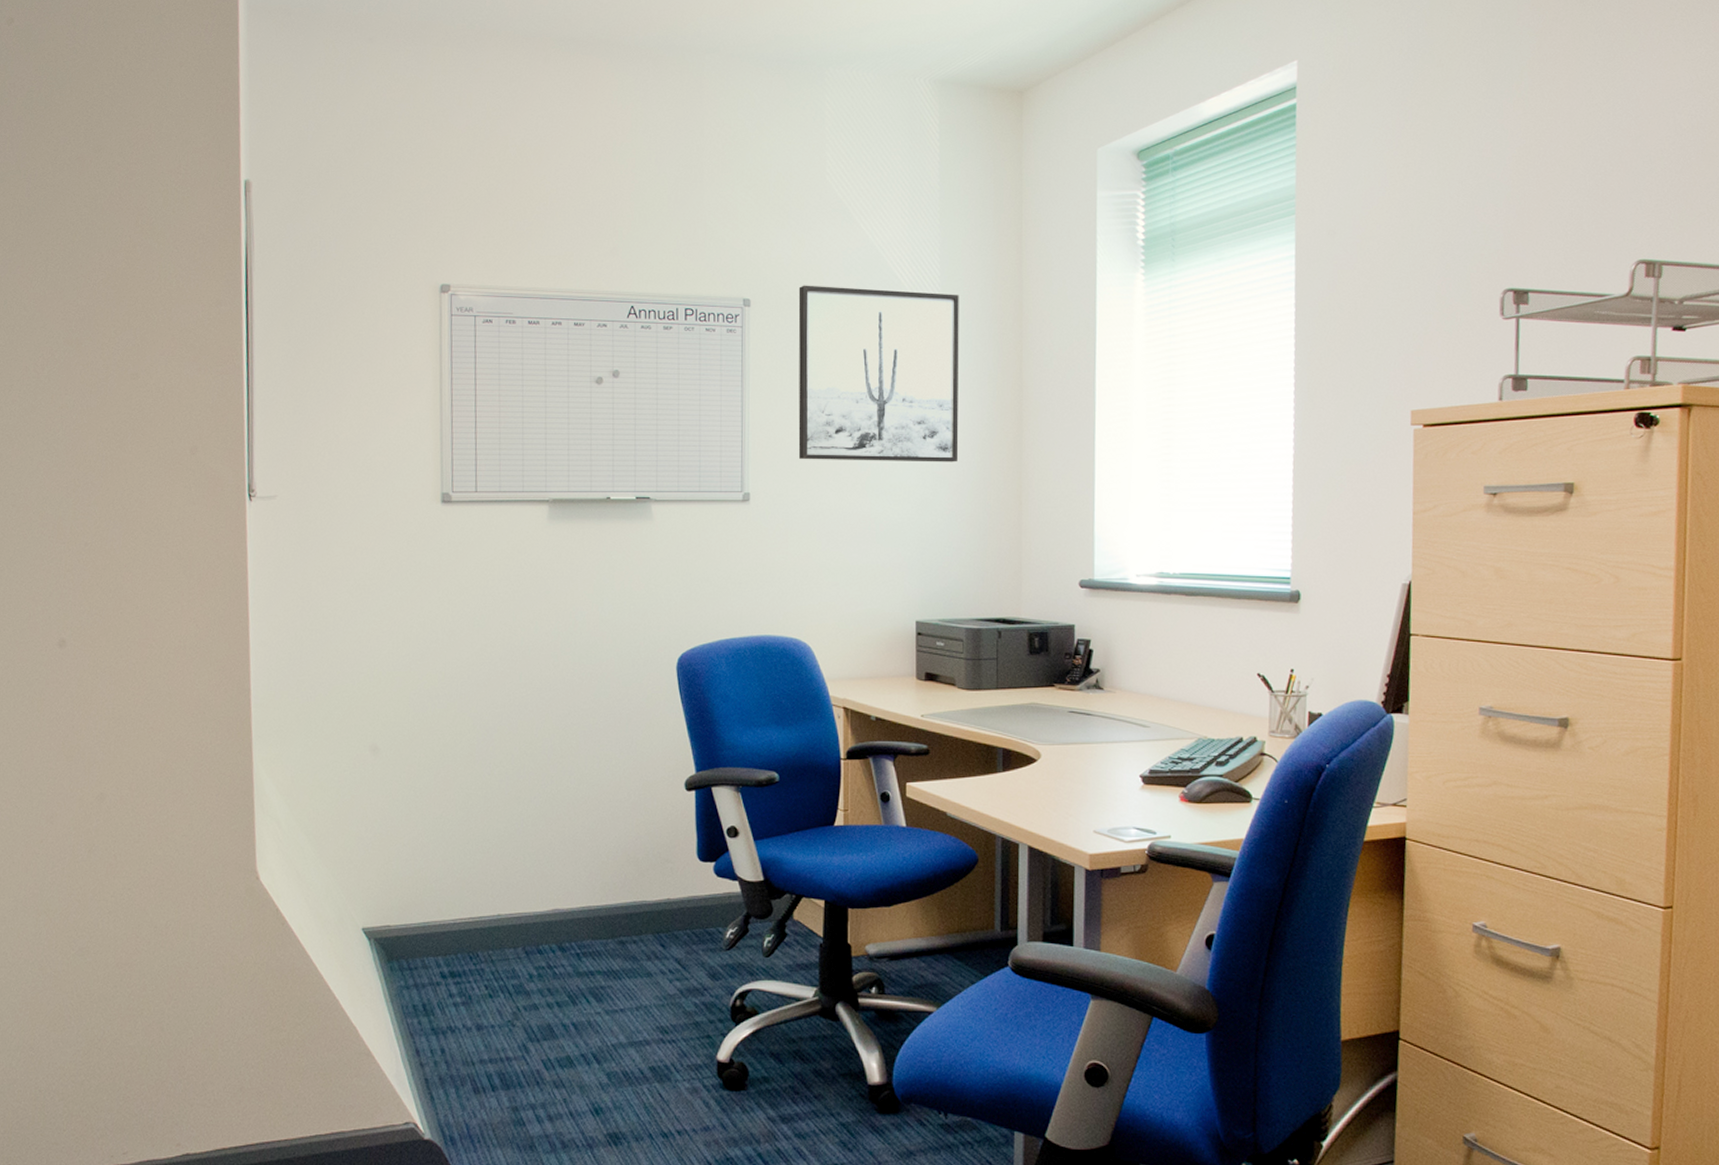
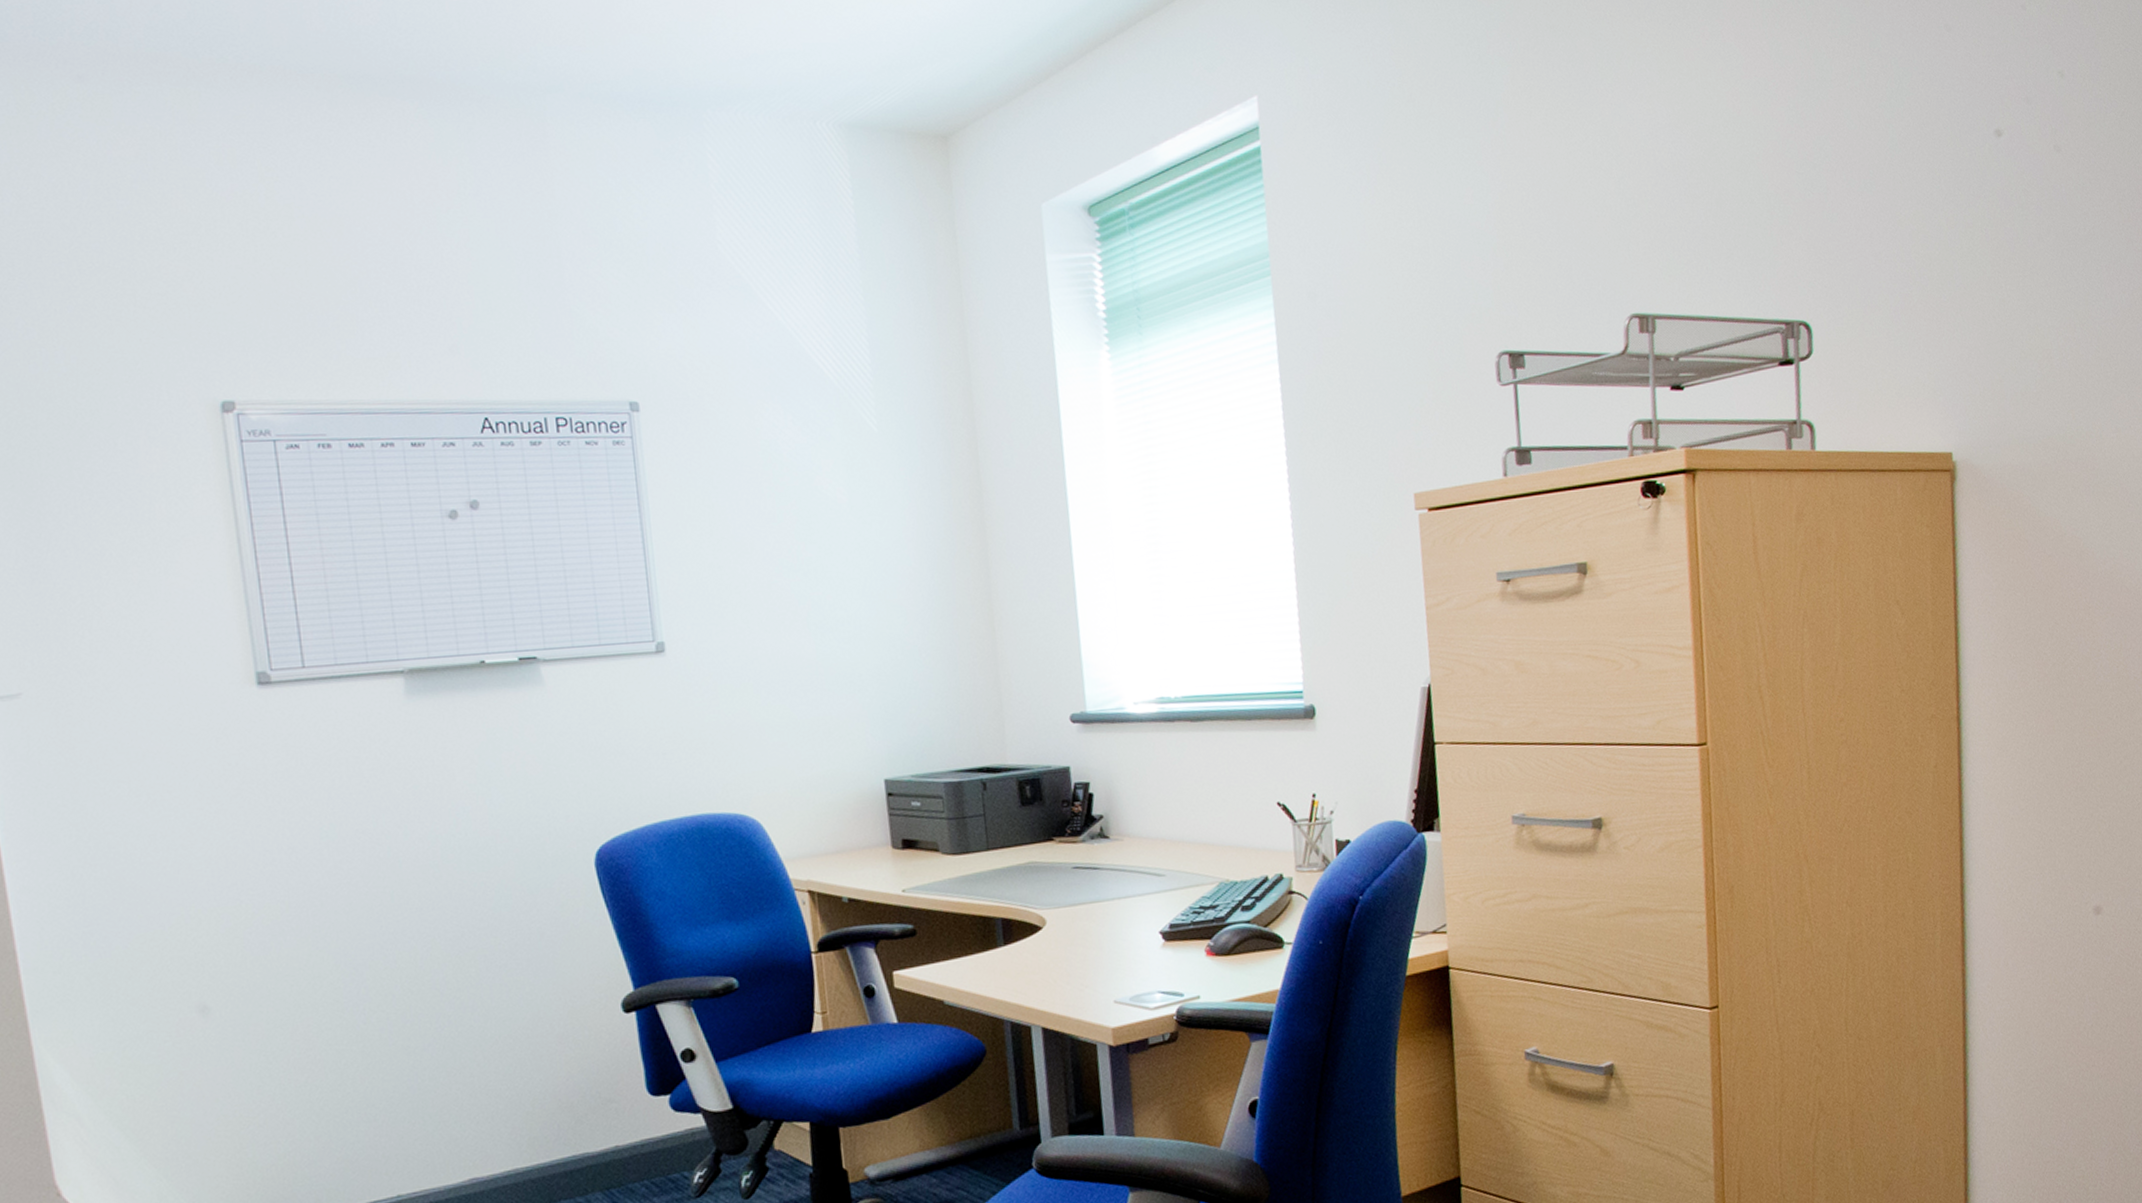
wall art: present [798,285,959,462] -> none [698,381,915,597]

